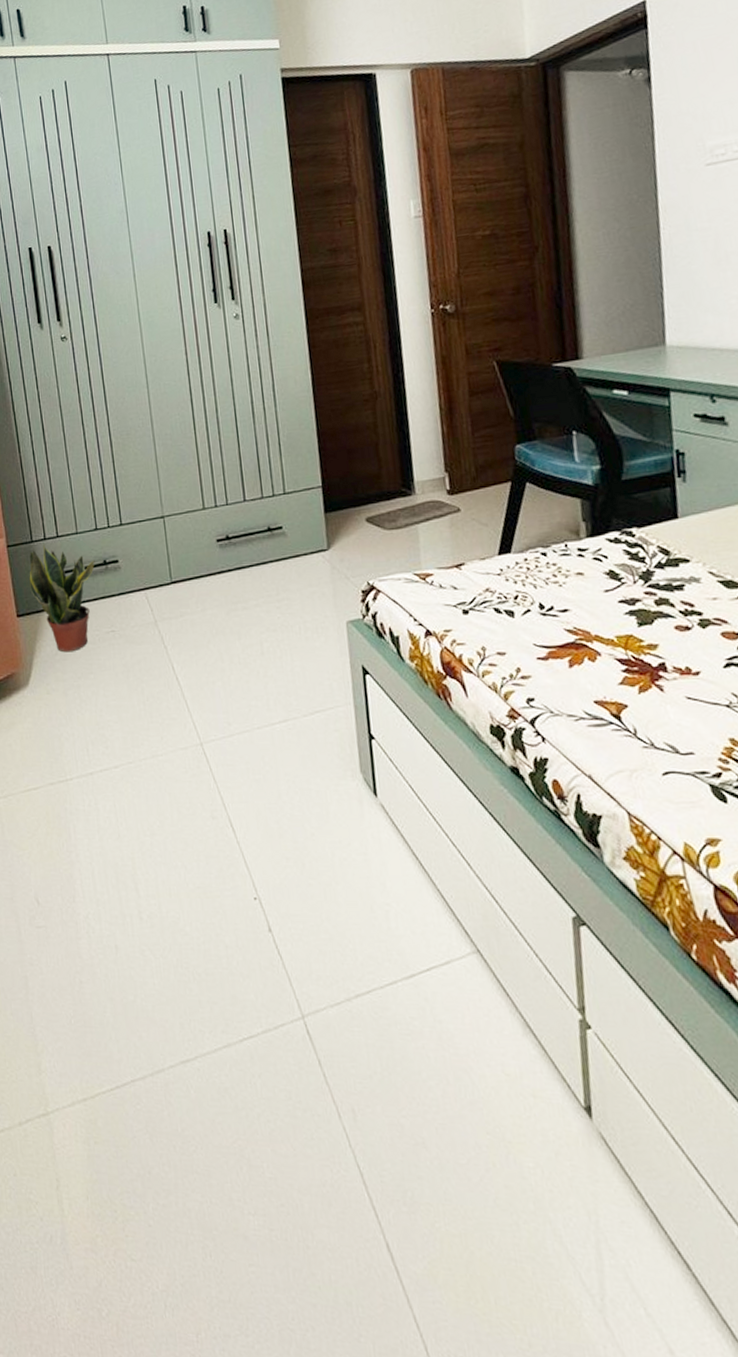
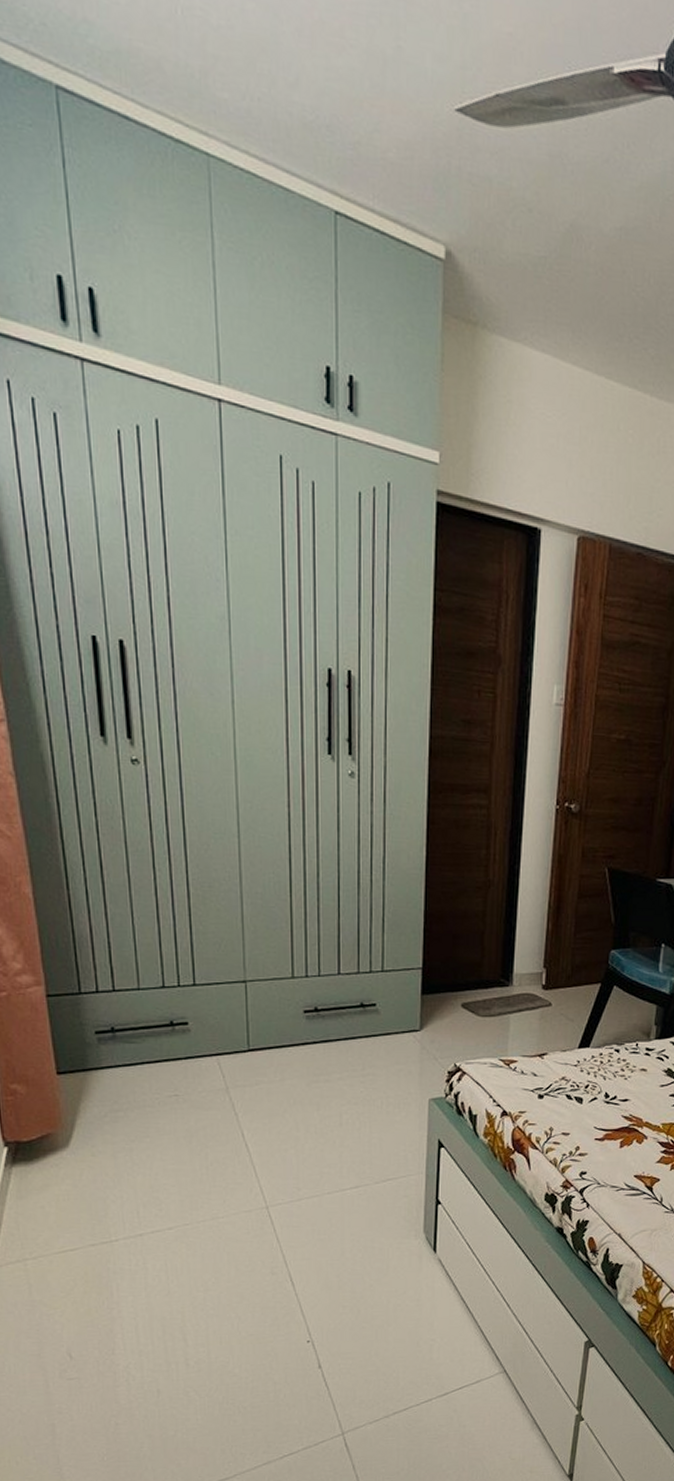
potted plant: present [29,544,95,653] -> none [74,997,160,1115]

